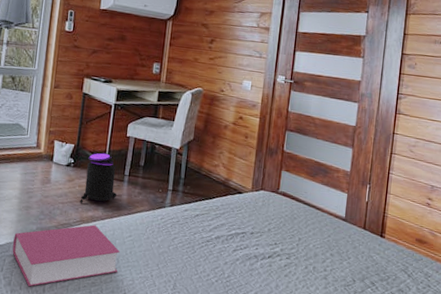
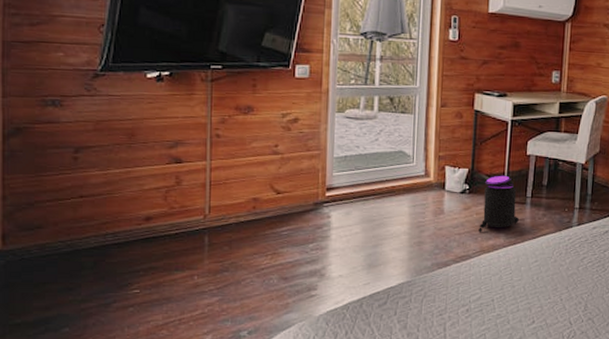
book: present [12,225,120,287] -> none [406,254,526,328]

